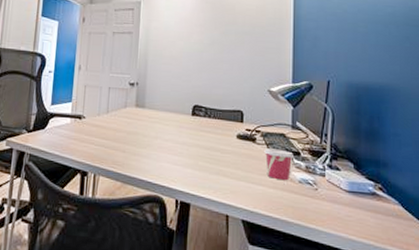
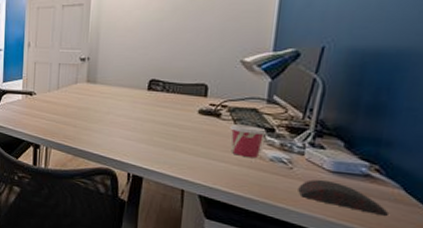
computer mouse: none [324,199,394,232] -> present [298,179,389,217]

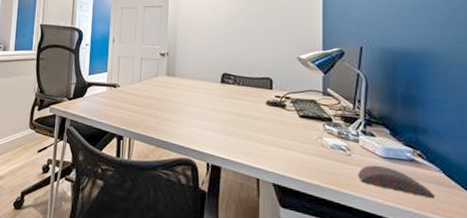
cup: present [228,124,268,158] -> none [293,114,326,146]

